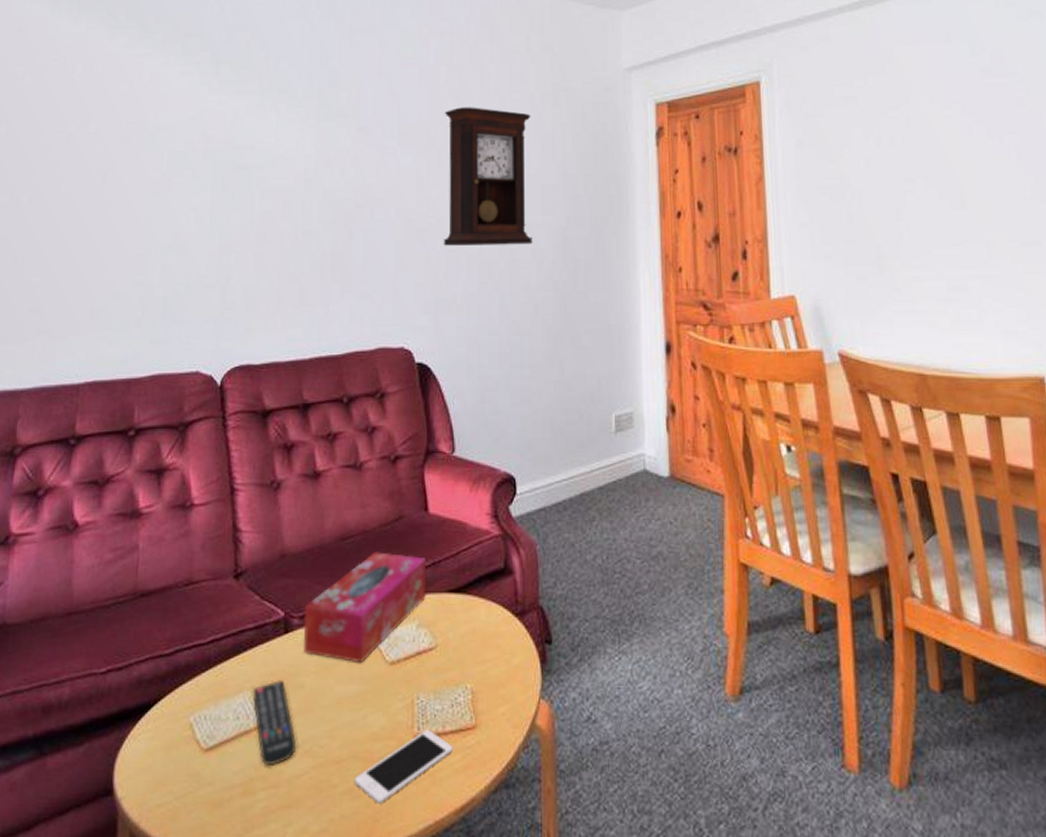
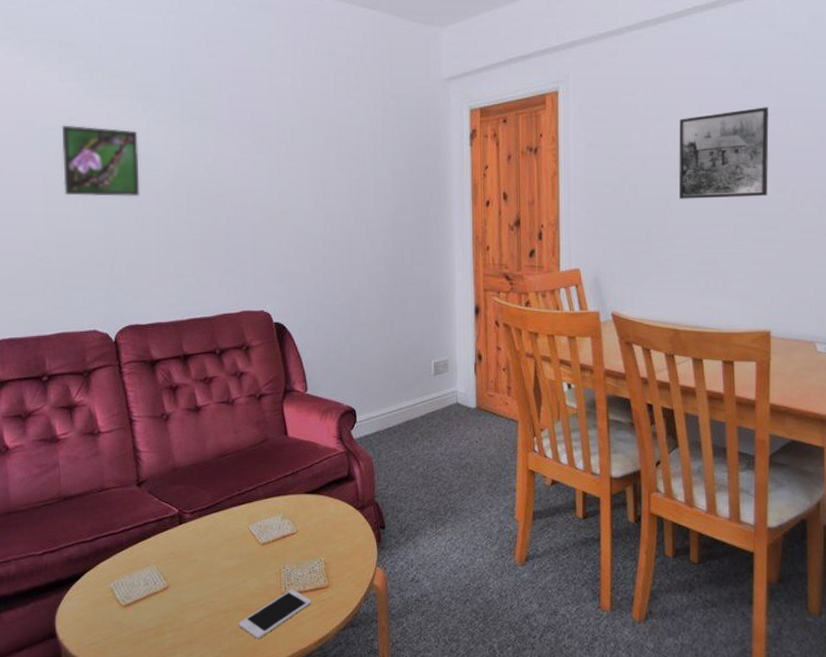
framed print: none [175,124,266,208] -> present [61,125,140,197]
remote control: present [252,680,297,767] -> none [157,557,194,616]
tissue box: present [303,552,426,664] -> none [193,465,288,545]
pendulum clock: present [443,107,533,246] -> none [291,111,367,229]
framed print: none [908,98,1024,209] -> present [679,107,769,199]

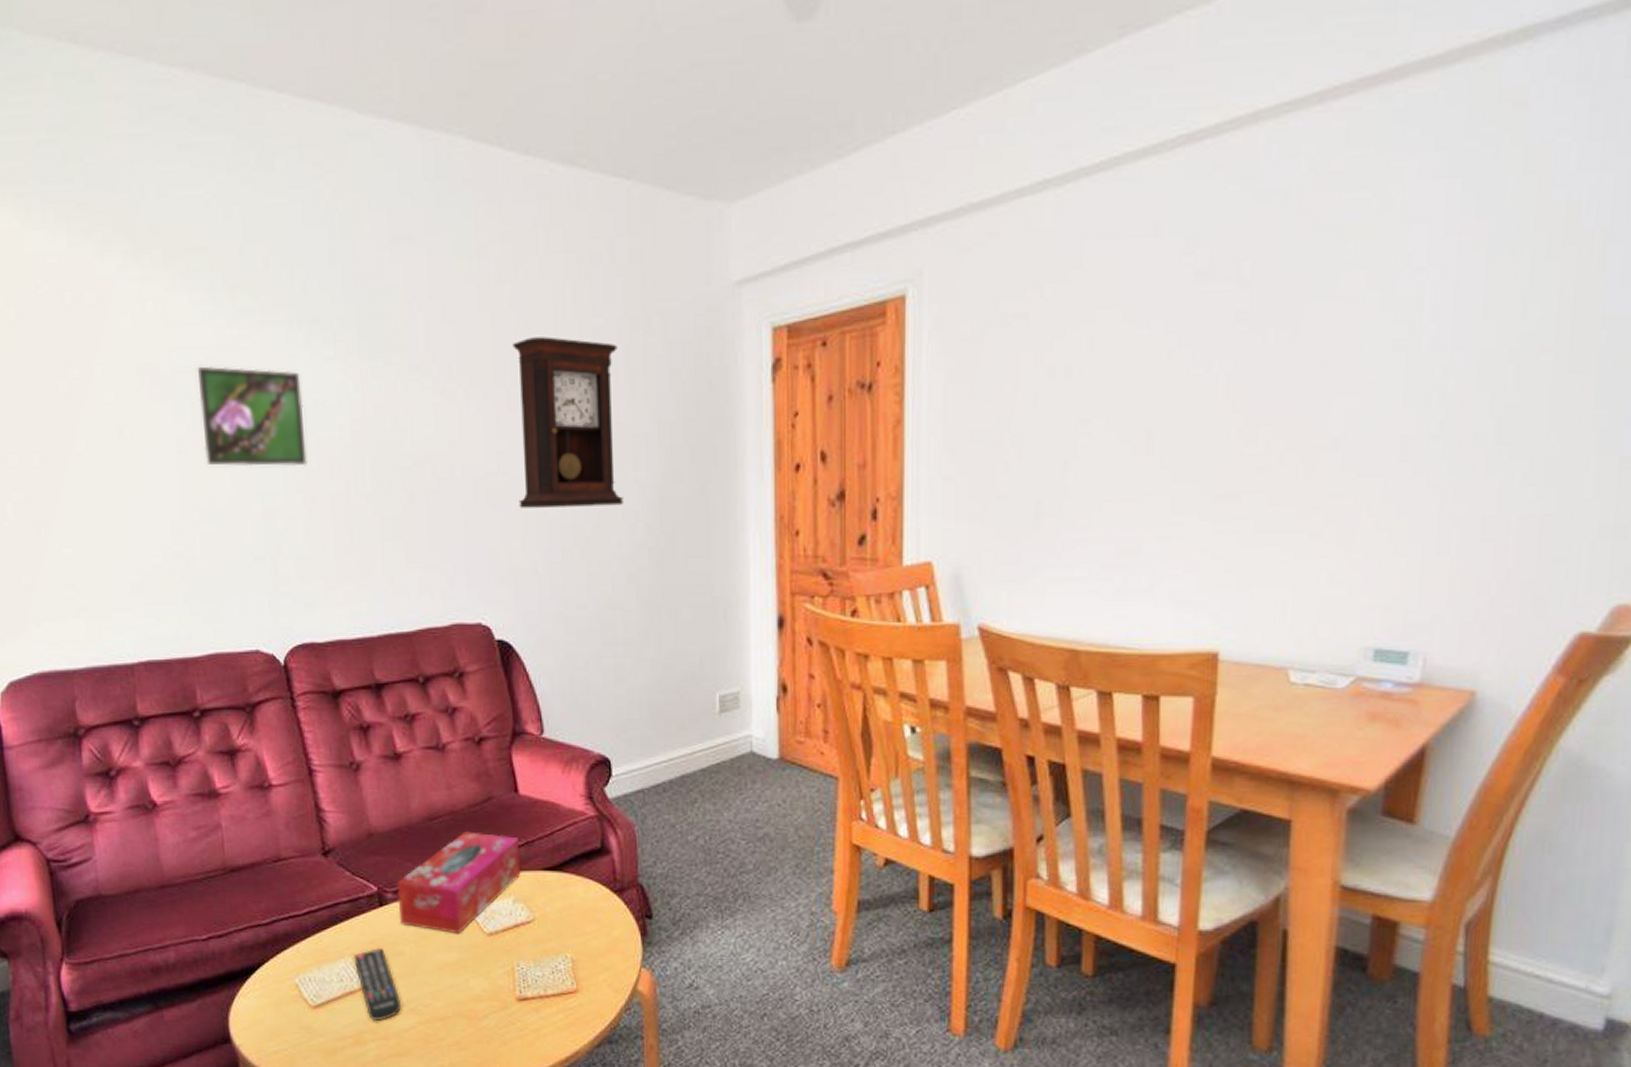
remote control: none [157,557,194,616] -> present [353,948,402,1022]
tissue box: none [193,465,288,545] -> present [397,831,521,934]
cell phone: present [239,589,311,639] -> none [461,993,555,1054]
pendulum clock: none [291,111,367,229] -> present [513,337,623,508]
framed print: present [679,107,769,199] -> none [1087,310,1236,457]

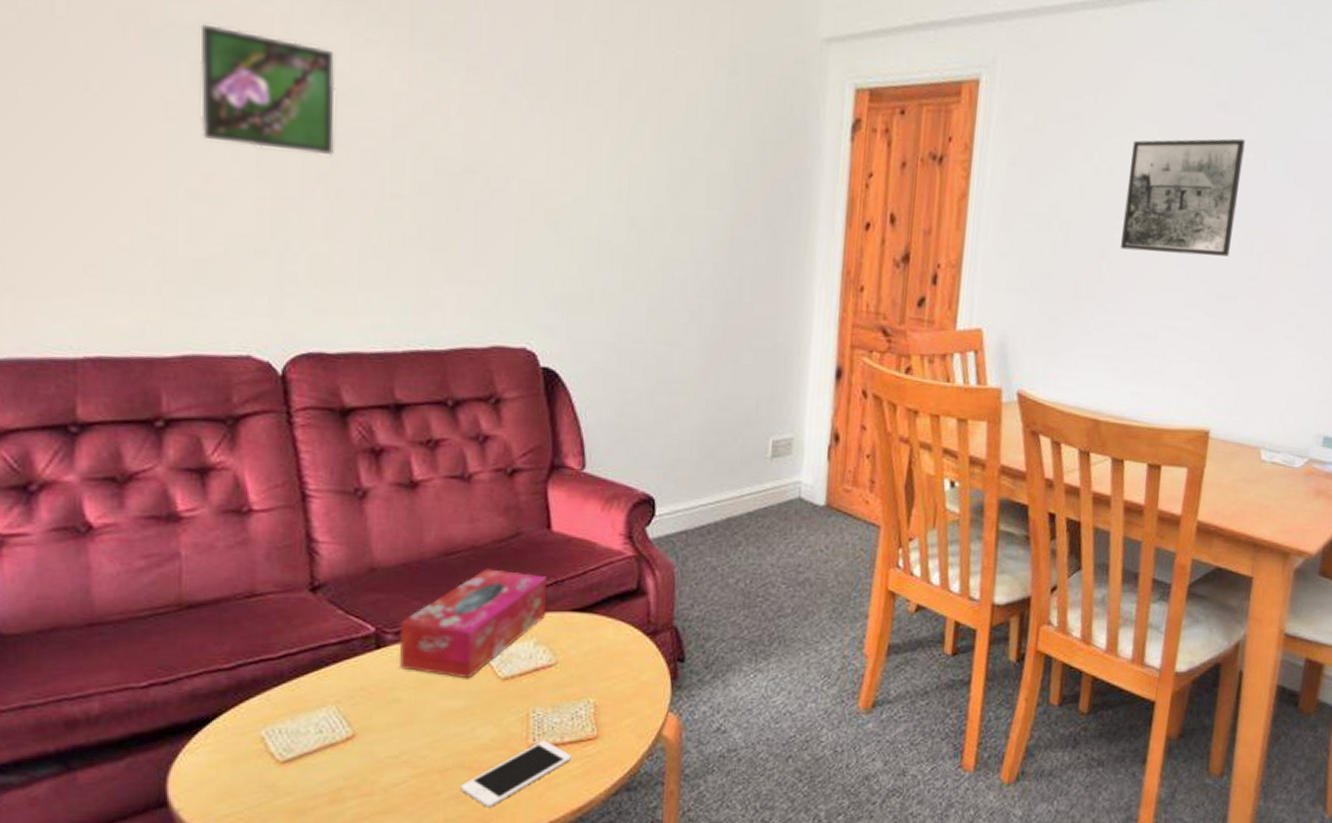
remote control: present [353,948,402,1022] -> none [338,695,393,777]
cell phone: none [461,993,555,1054] -> present [461,740,571,808]
pendulum clock: present [513,337,623,508] -> none [579,57,701,242]
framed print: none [1087,310,1236,457] -> present [1121,138,1245,257]

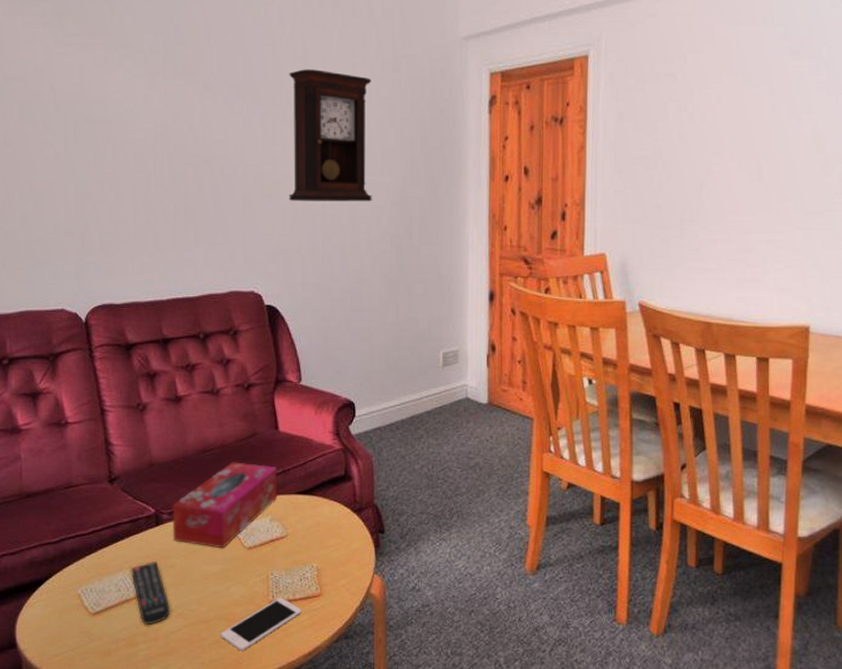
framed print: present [200,24,335,156] -> none [26,76,115,160]
remote control: none [338,695,393,777] -> present [131,562,171,626]
pendulum clock: none [579,57,701,242] -> present [289,69,372,202]
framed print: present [1121,138,1245,257] -> none [717,80,818,180]

